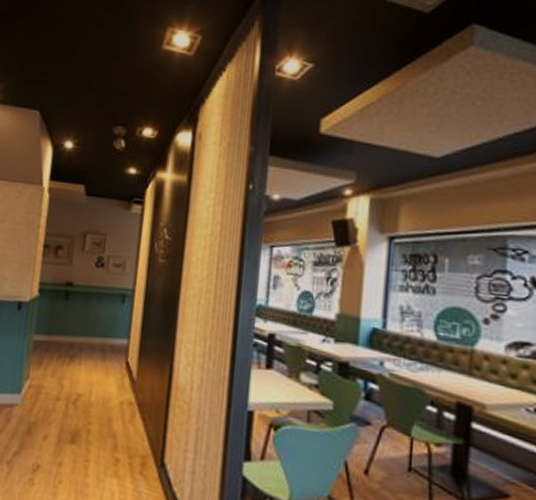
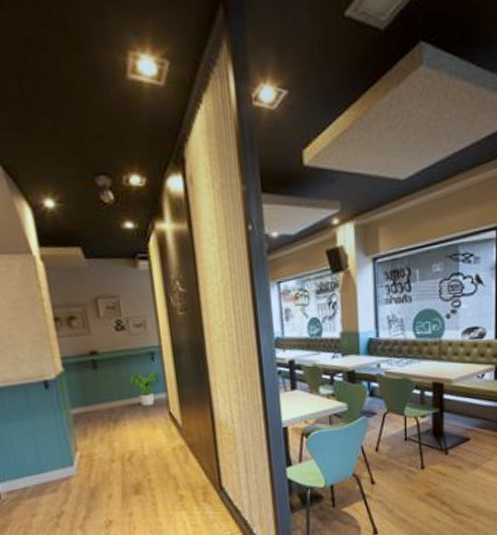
potted plant: none [94,314,128,350] -> present [129,372,162,407]

